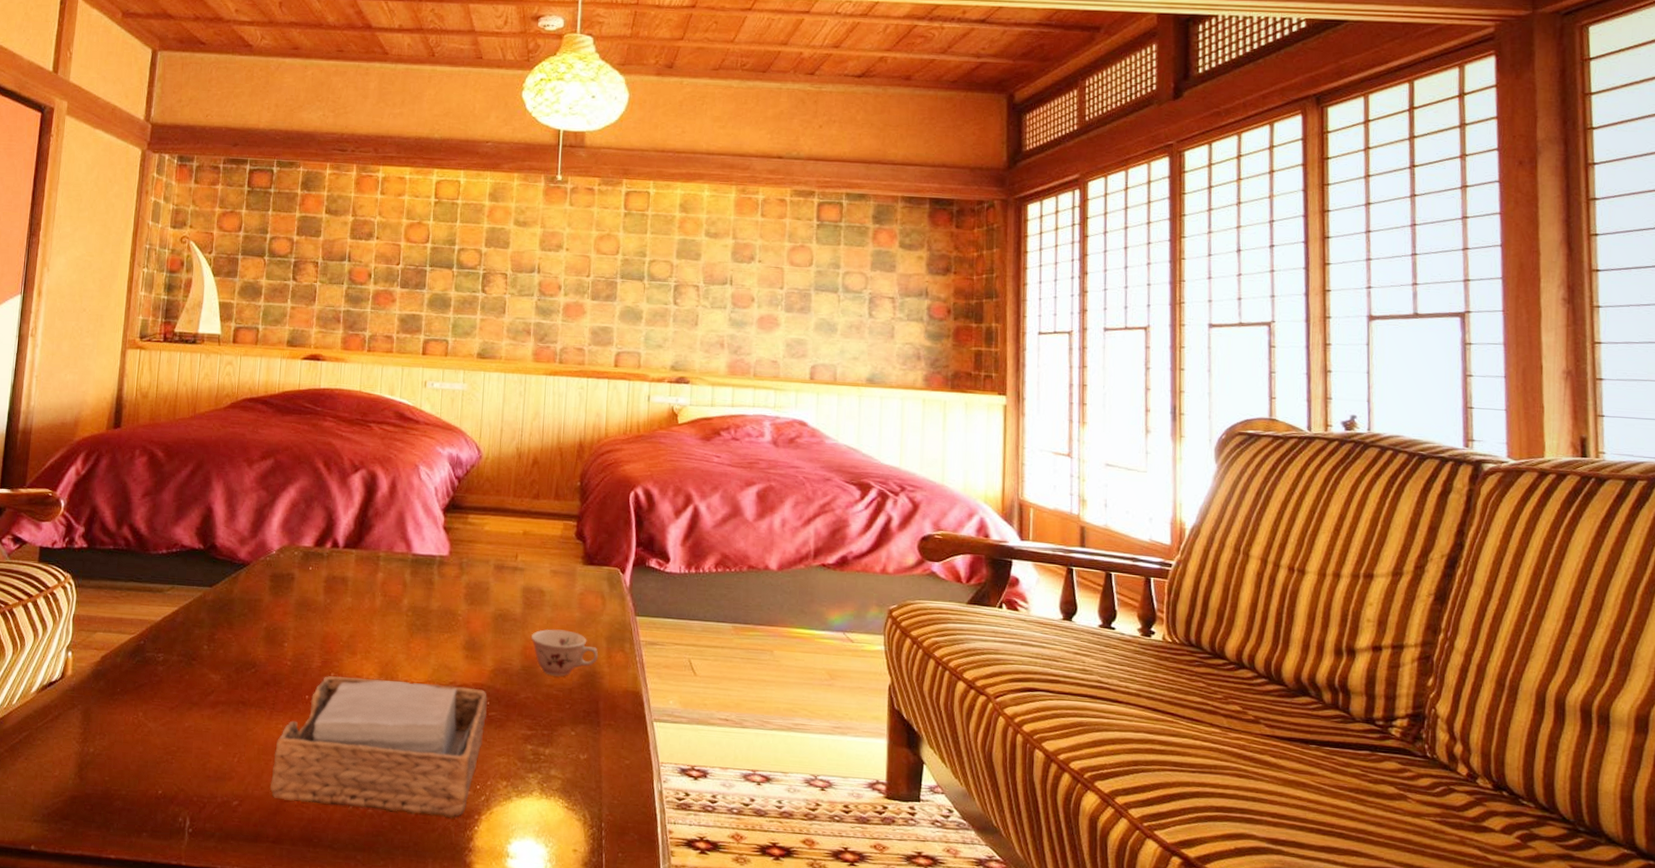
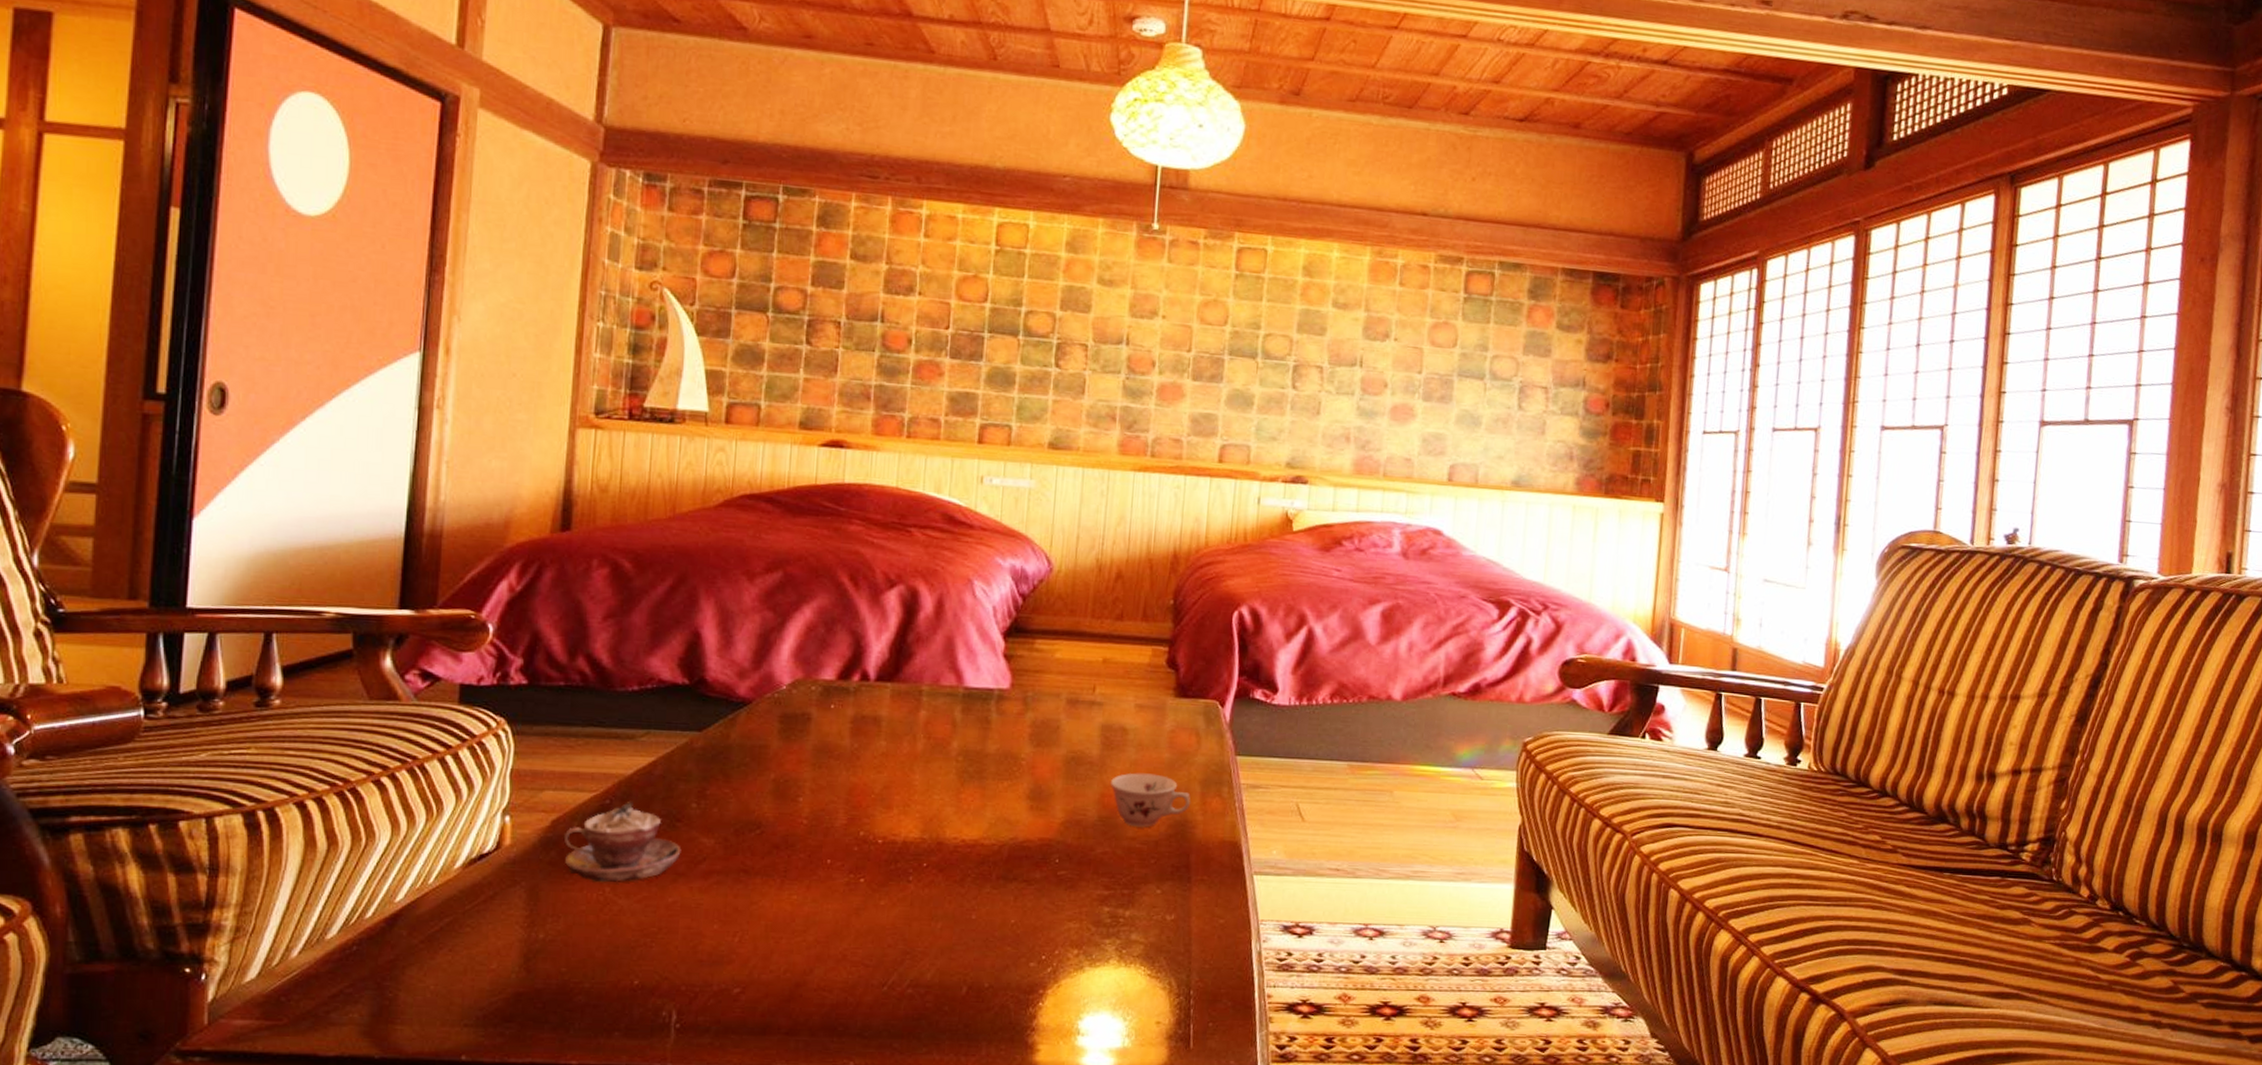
teacup: none [109,642,196,709] -> present [563,801,682,883]
napkin holder: present [270,675,487,818] -> none [782,835,1056,993]

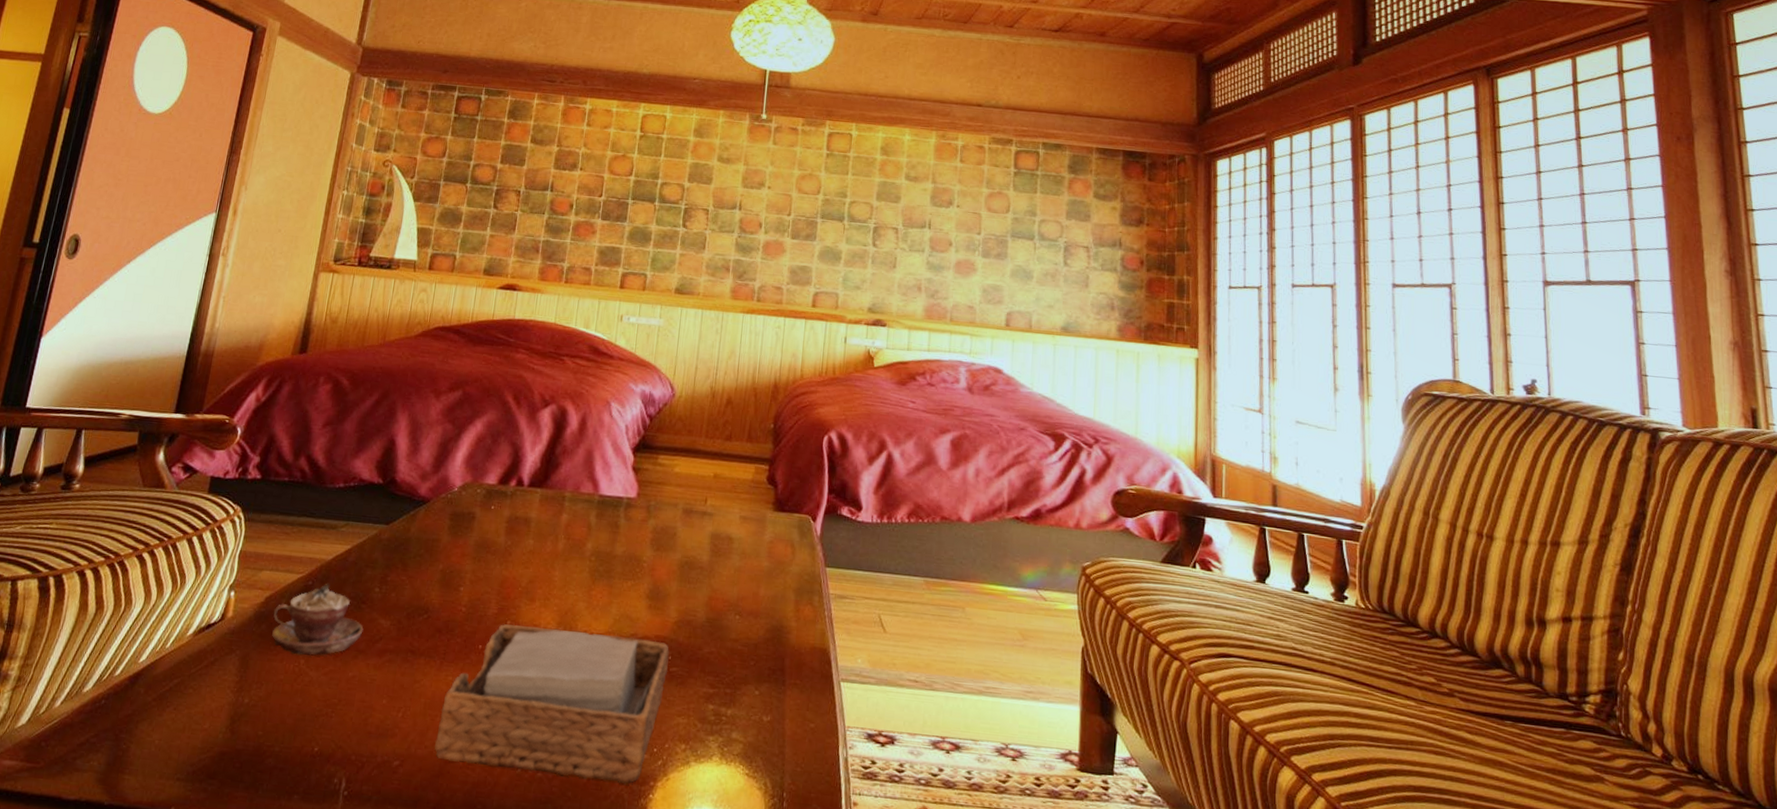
napkin holder: none [782,835,1056,993] -> present [435,624,669,784]
teacup: present [1110,773,1191,828] -> none [717,579,787,631]

